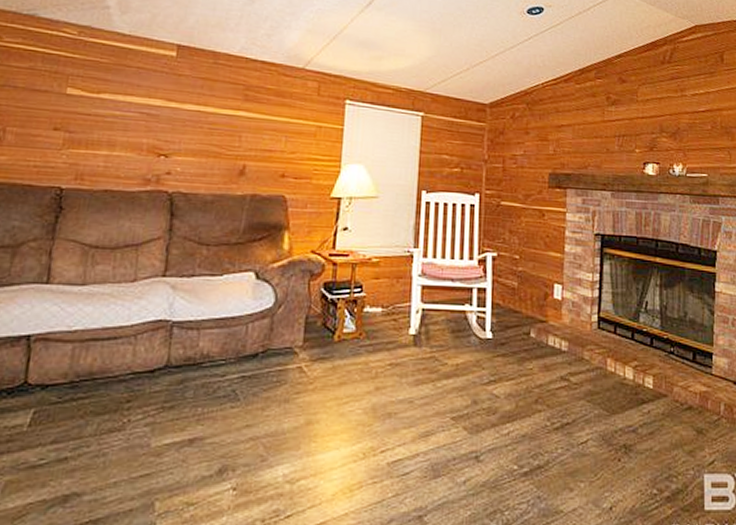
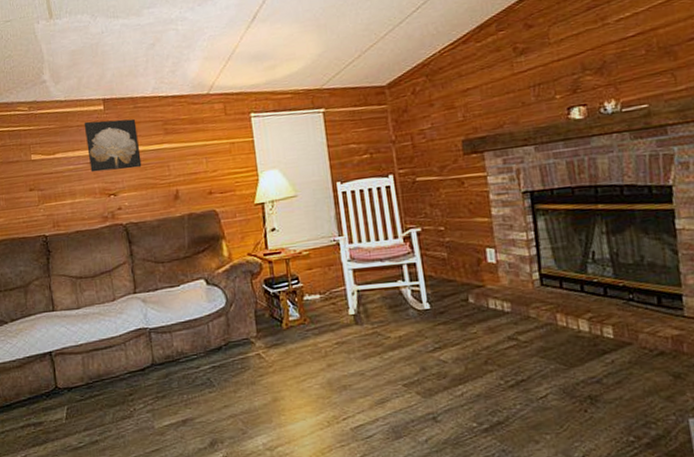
wall art: none [142,65,213,131] -> present [83,118,142,173]

